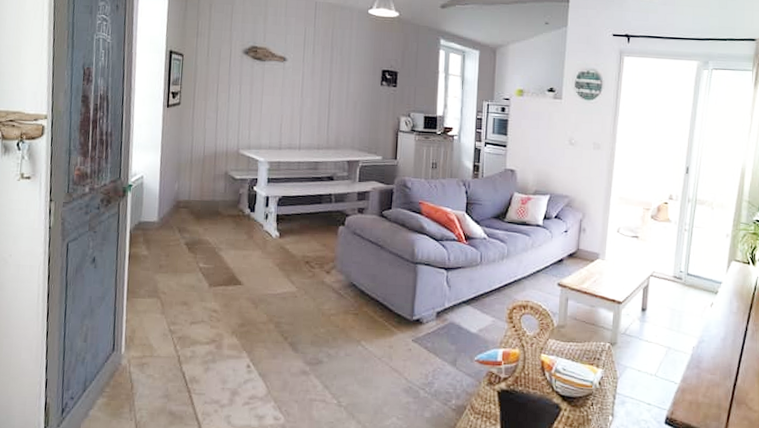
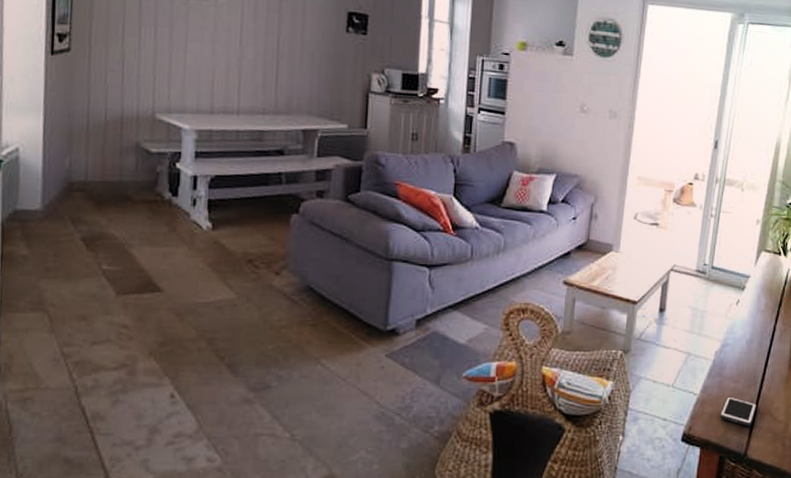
cell phone: none [698,386,732,414] -> present [719,396,756,427]

